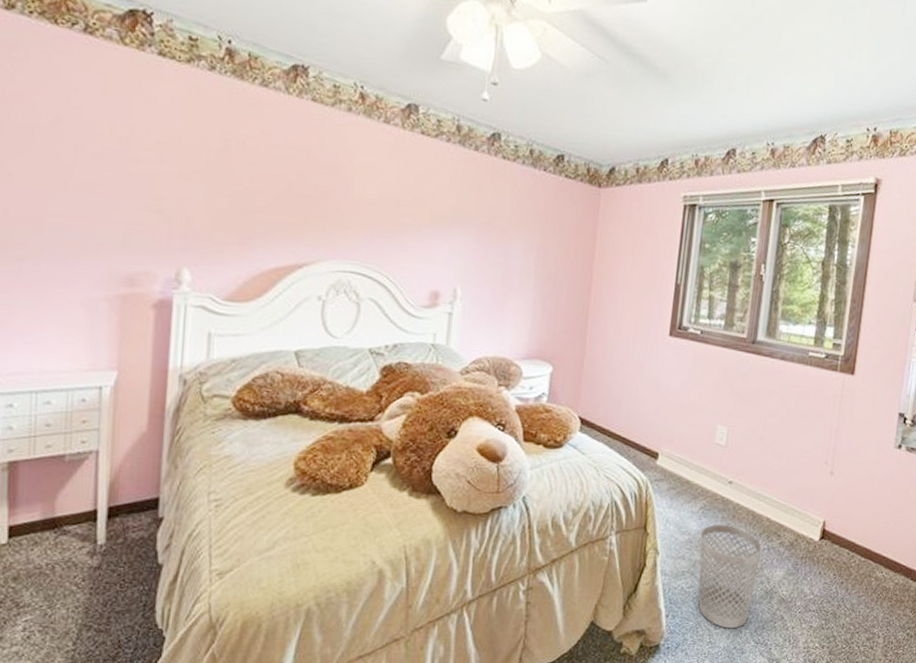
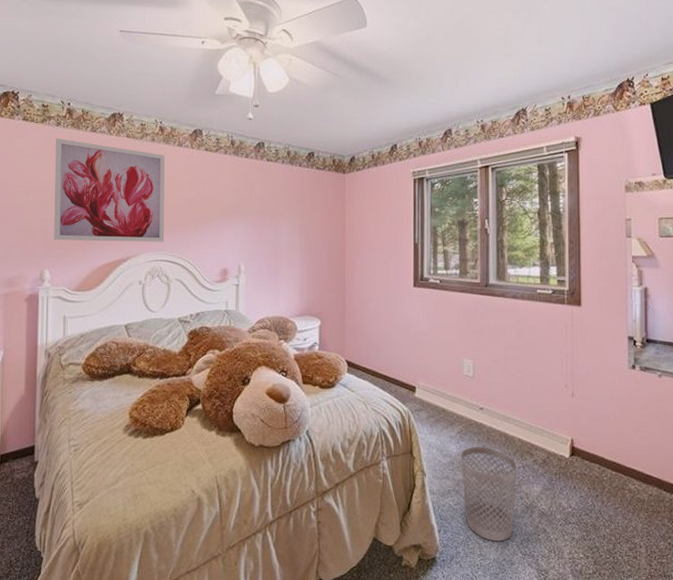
wall art: none [198,87,365,248] -> present [54,138,165,242]

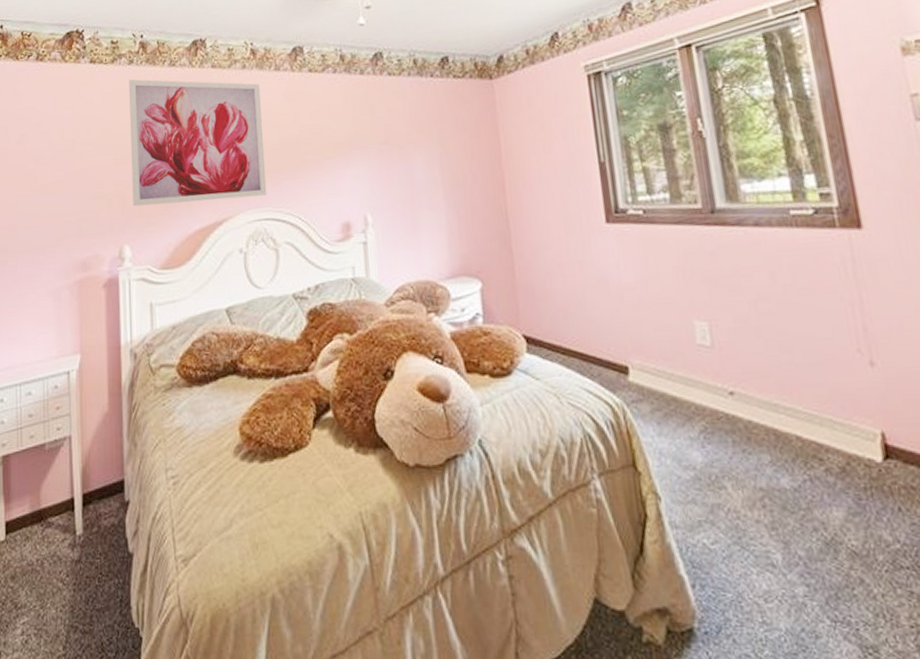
wastebasket: present [460,447,518,542] -> none [709,452,810,601]

